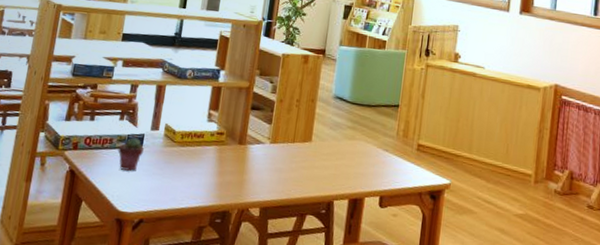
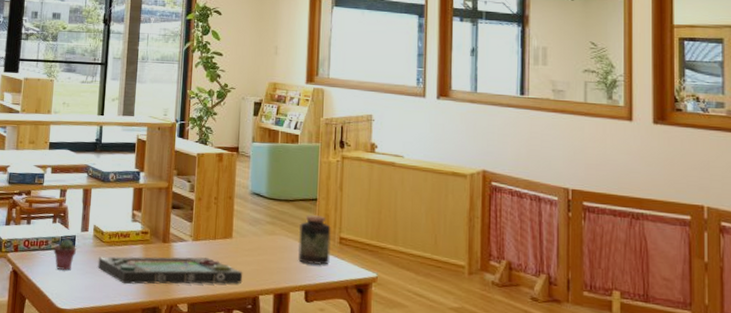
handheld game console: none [166,157,320,188] -> present [98,256,243,285]
jar: none [376,121,410,171] -> present [298,215,331,265]

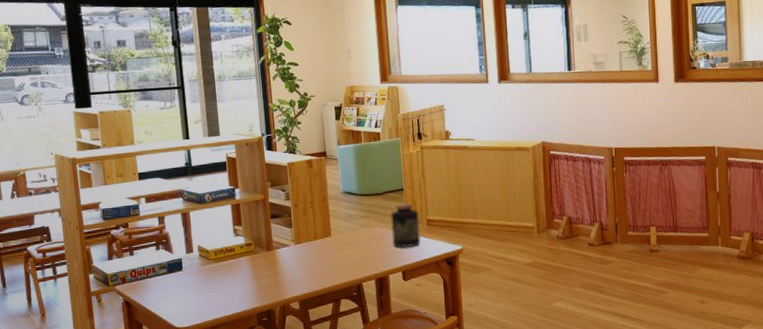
potted succulent: present [53,239,76,270] -> none [161,263,185,293]
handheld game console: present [98,256,243,285] -> none [207,257,346,295]

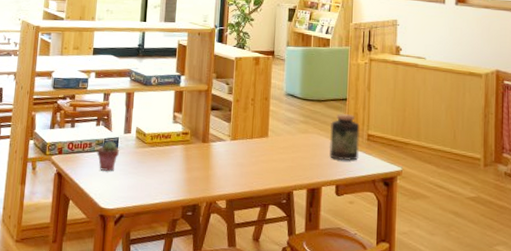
potted succulent: none [161,263,185,293] -> present [97,141,119,171]

